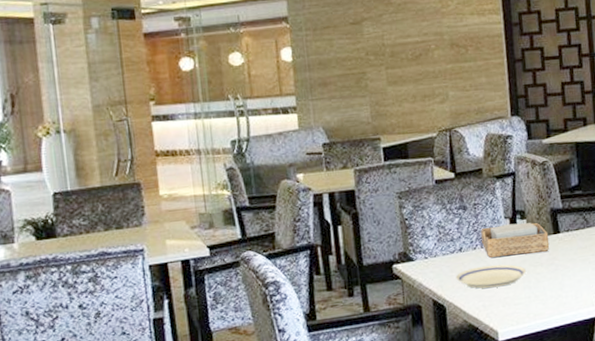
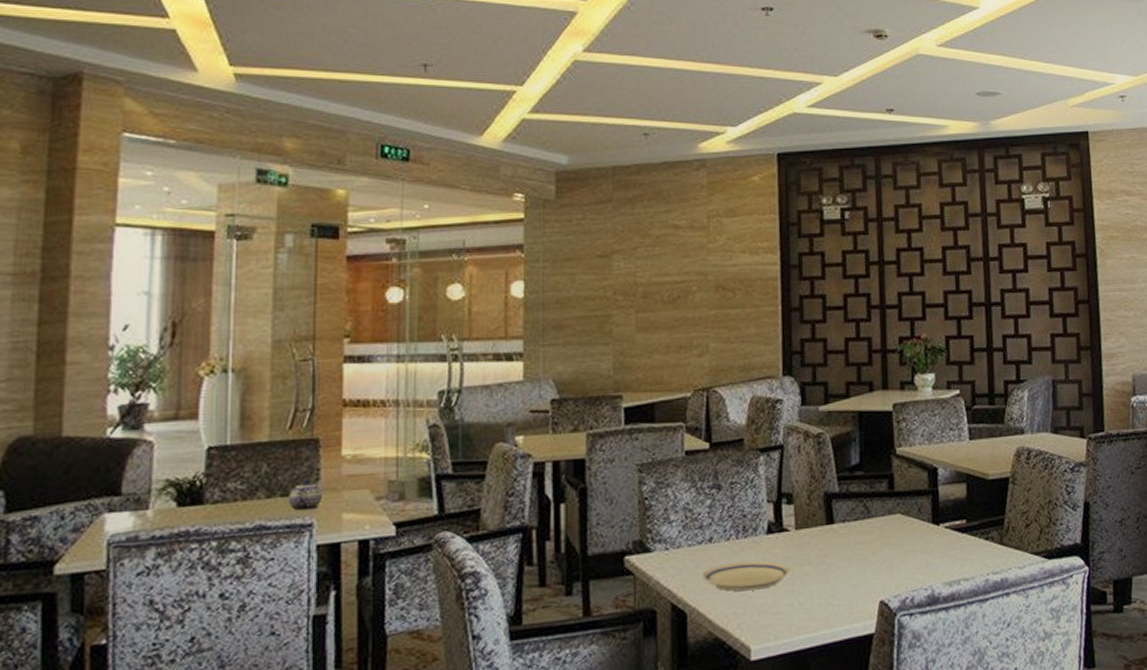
teapot: none [122,214,149,240] -> present [289,479,322,512]
napkin holder: present [481,222,550,258] -> none [737,508,821,552]

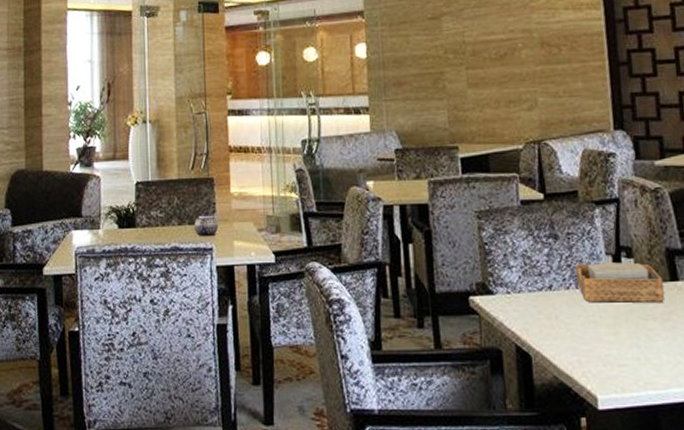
plate: present [702,560,790,592] -> none [544,311,634,340]
napkin holder: none [737,508,821,552] -> present [576,262,665,304]

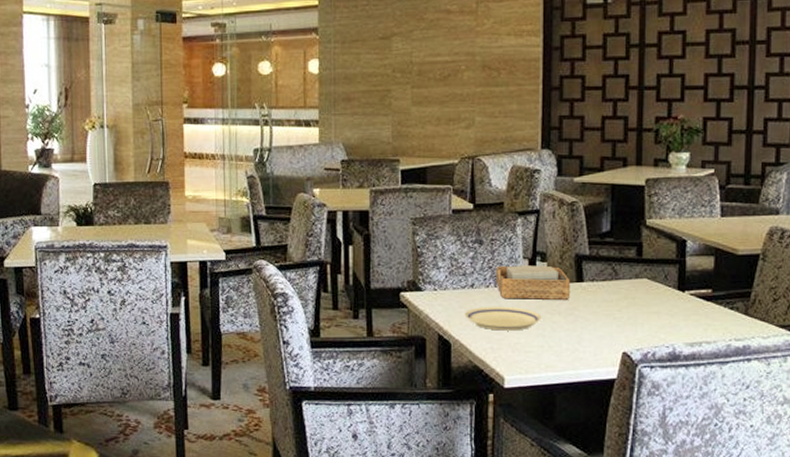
teapot: present [194,211,218,237] -> none [150,212,173,236]
plate: none [544,311,634,340] -> present [464,306,541,331]

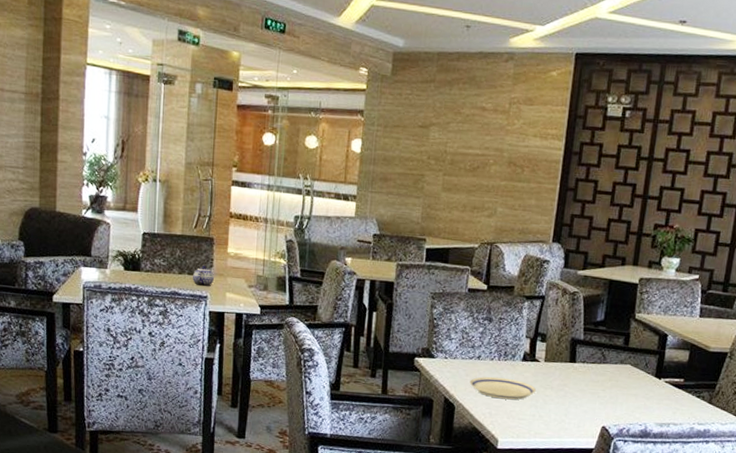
teapot: none [150,212,173,236] -> present [193,265,214,287]
napkin holder: present [496,265,571,301] -> none [500,343,565,378]

